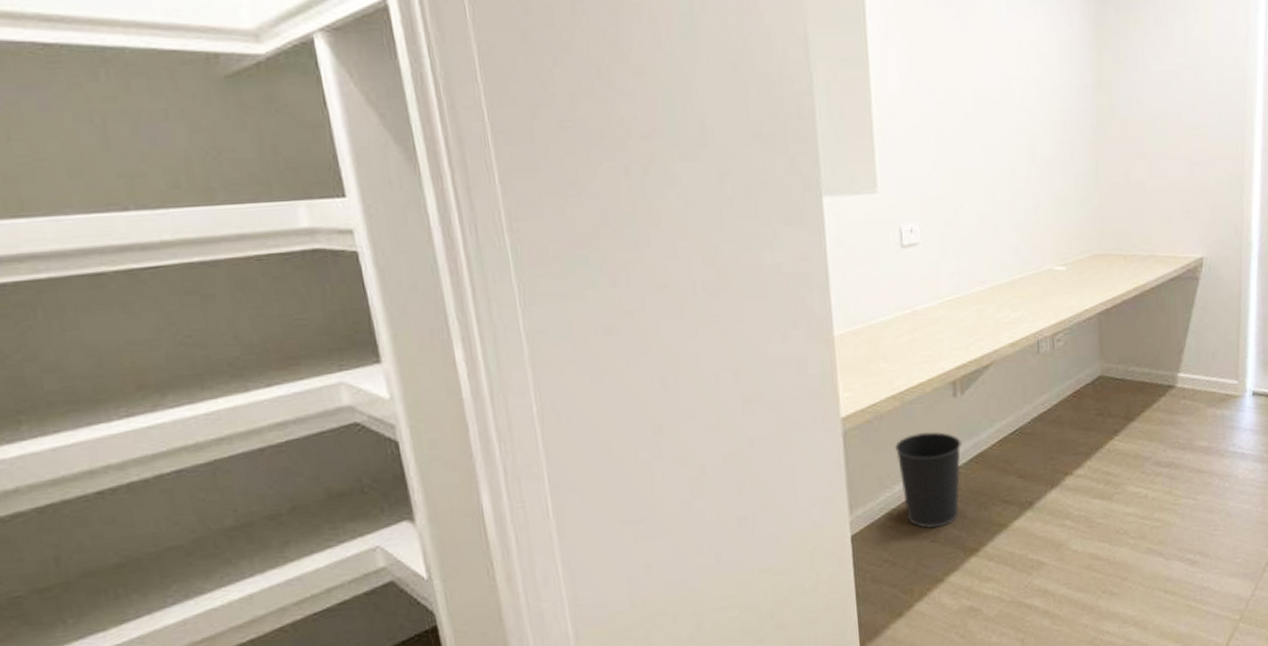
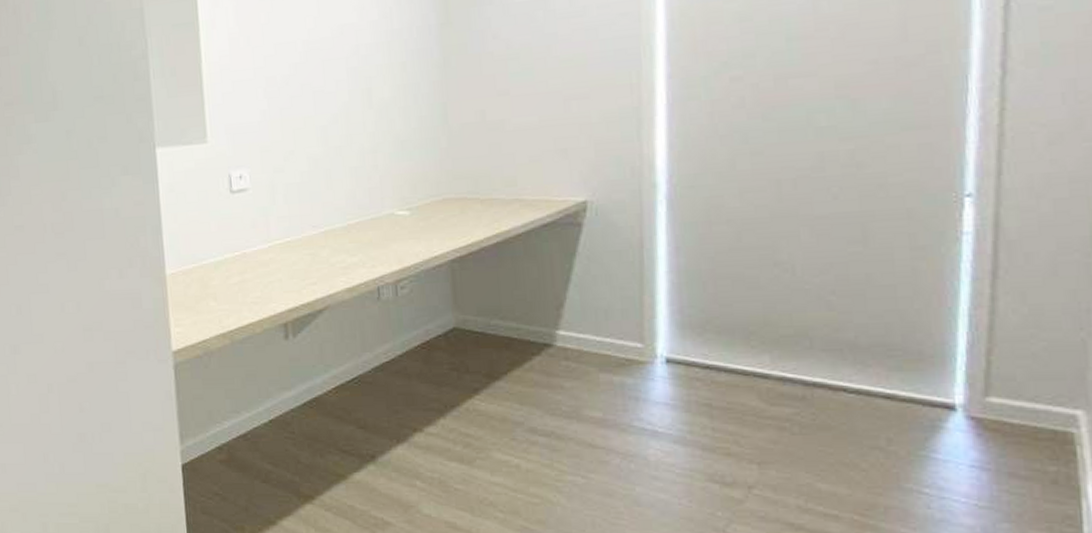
wastebasket: present [895,432,962,528] -> none [225,372,294,469]

